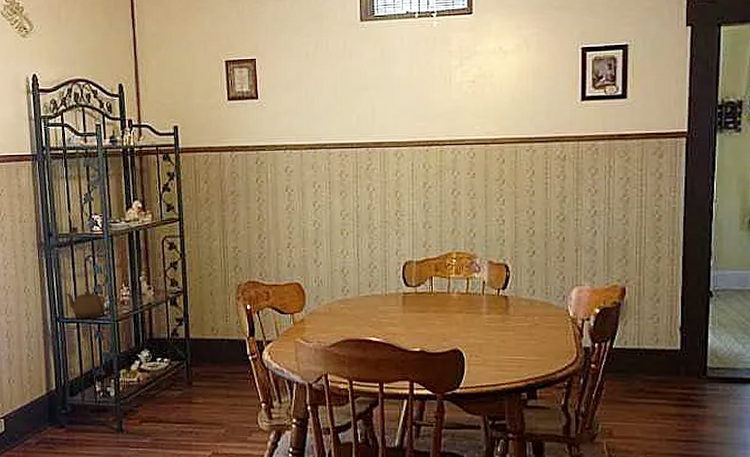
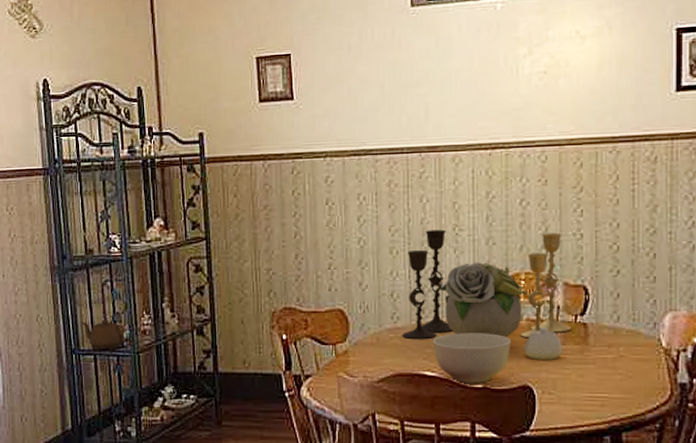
candlestick: none [351,214,394,309] -> present [402,229,452,338]
bowl: none [377,304,445,347] -> present [433,333,512,383]
flower arrangement: none [384,243,459,308] -> present [441,262,529,337]
candlestick: none [452,218,495,309] -> present [521,232,572,338]
sugar bowl: none [455,299,488,327] -> present [524,327,563,360]

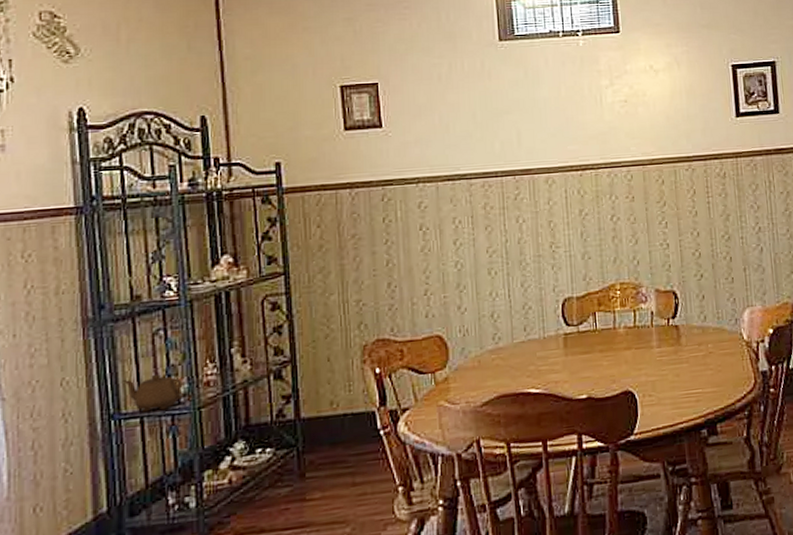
candlestick: present [402,229,452,338] -> none [504,247,554,358]
bowl: present [433,333,512,383] -> none [535,344,612,396]
flower arrangement: present [441,262,529,337] -> none [541,276,625,349]
candlestick: present [521,232,572,338] -> none [619,244,665,345]
sugar bowl: present [524,327,563,360] -> none [623,333,659,365]

